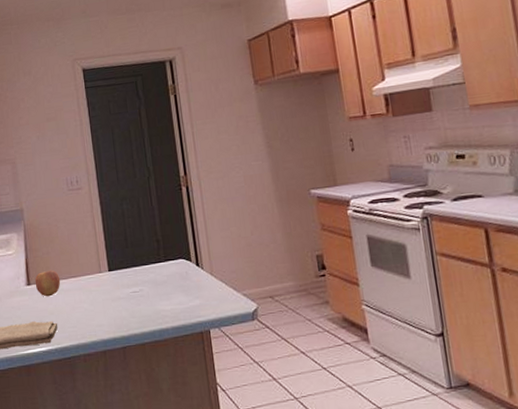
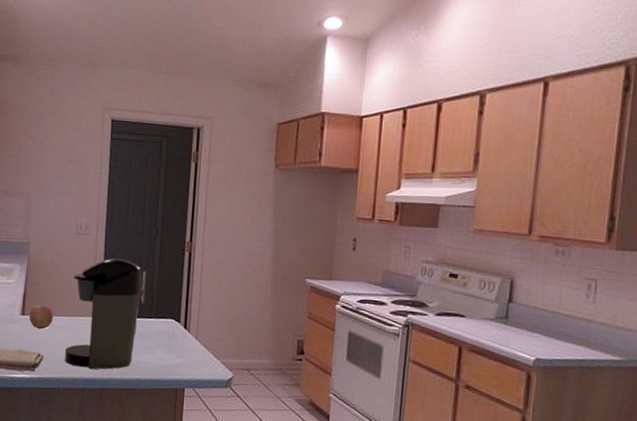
coffee maker: none [73,206,151,329] -> present [64,257,147,370]

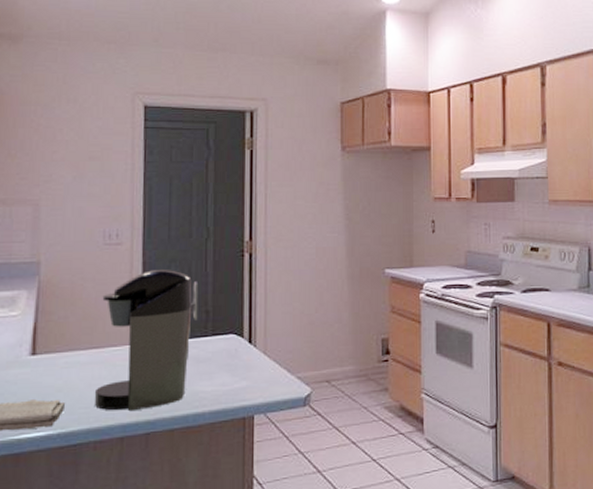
fruit: present [29,304,54,330] -> none [42,337,78,370]

